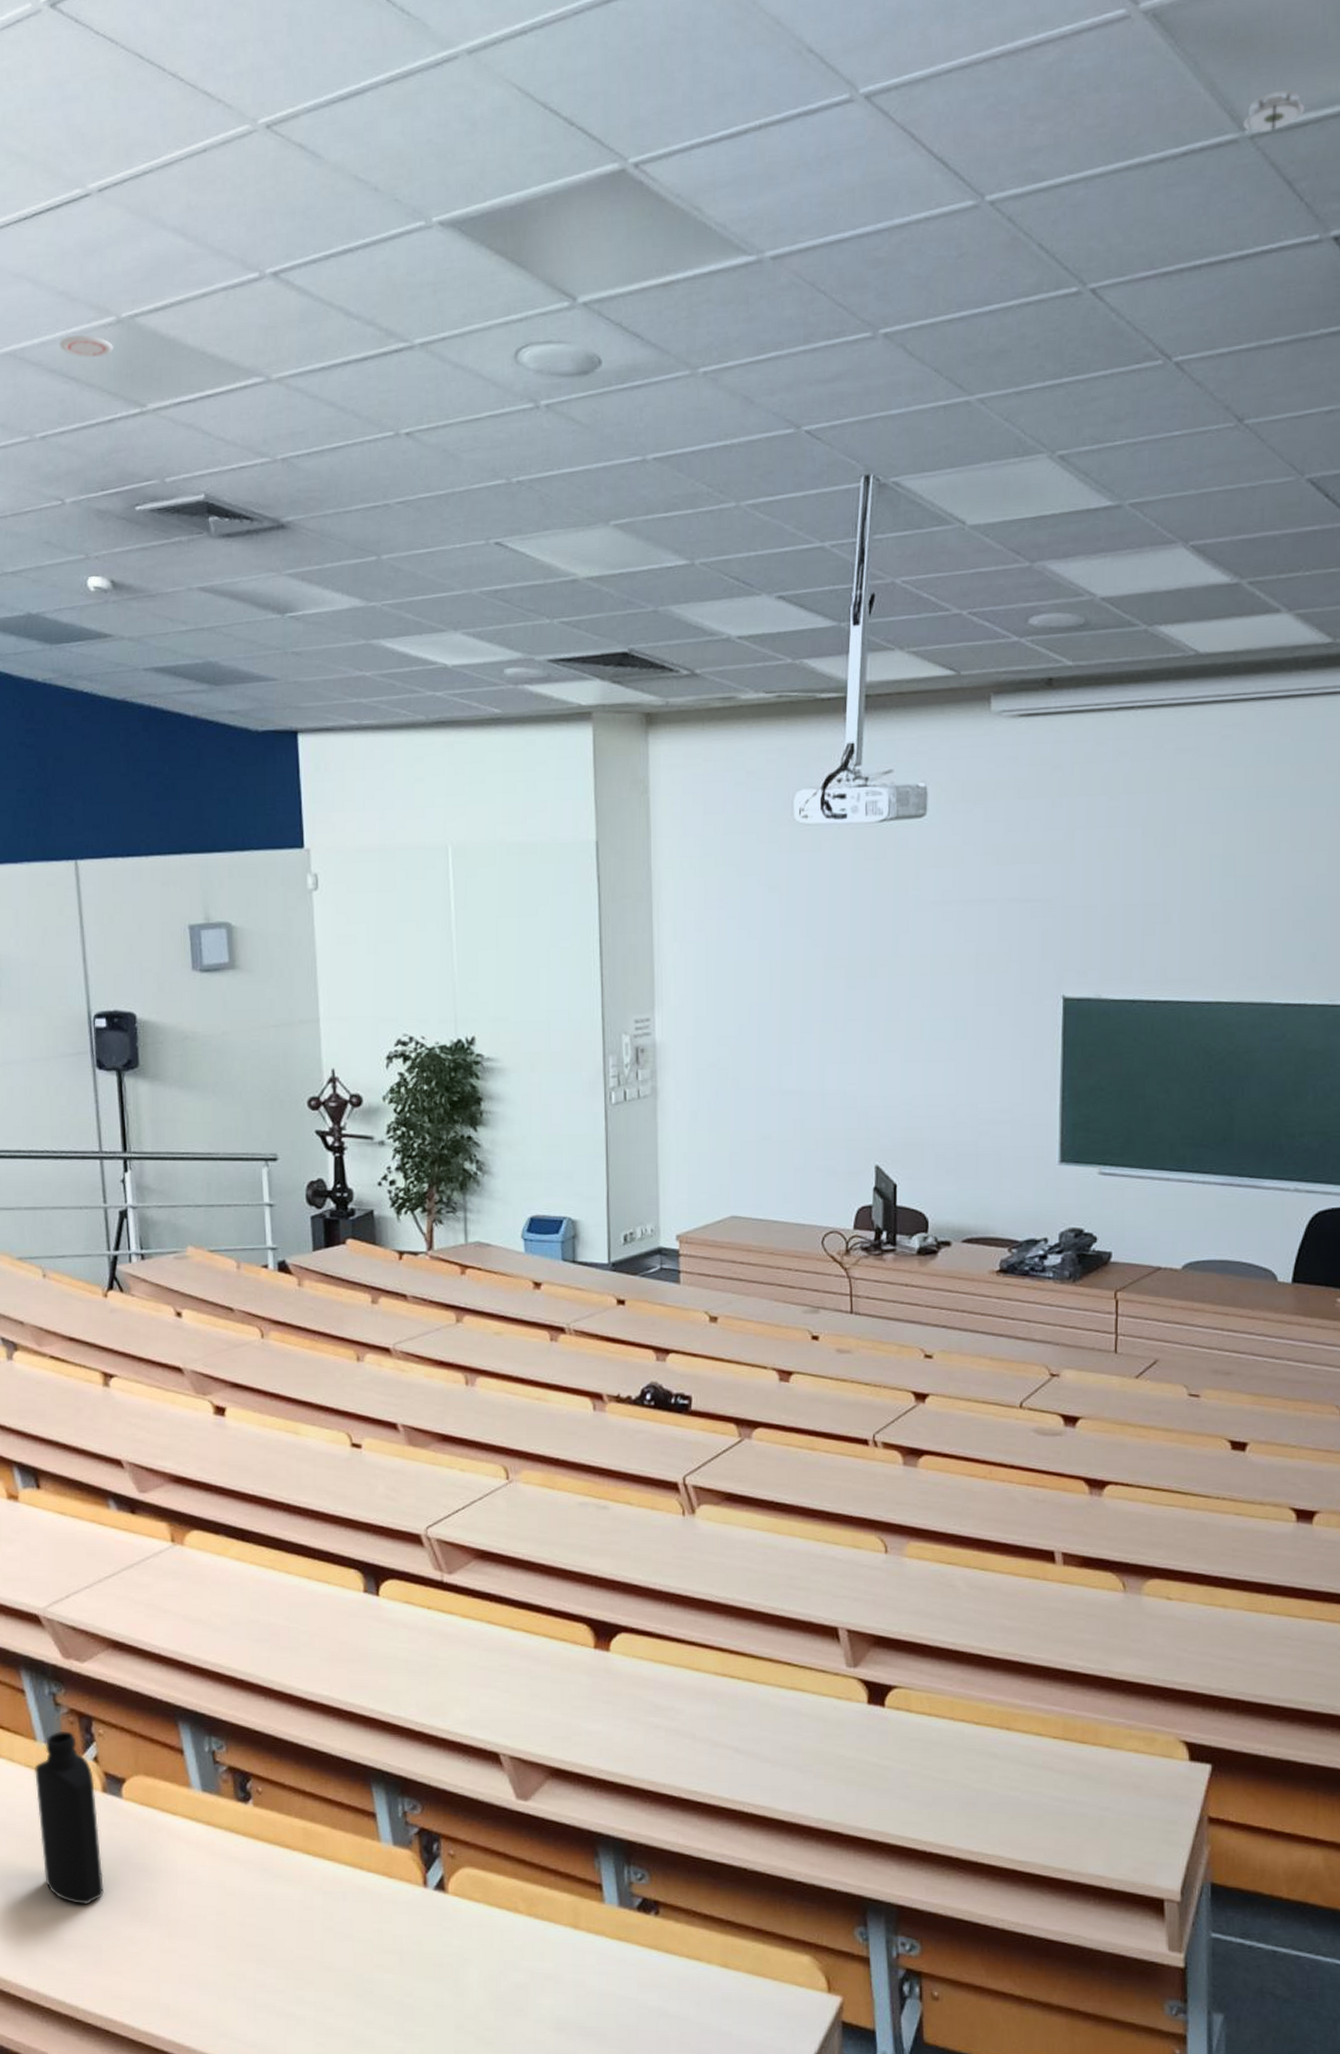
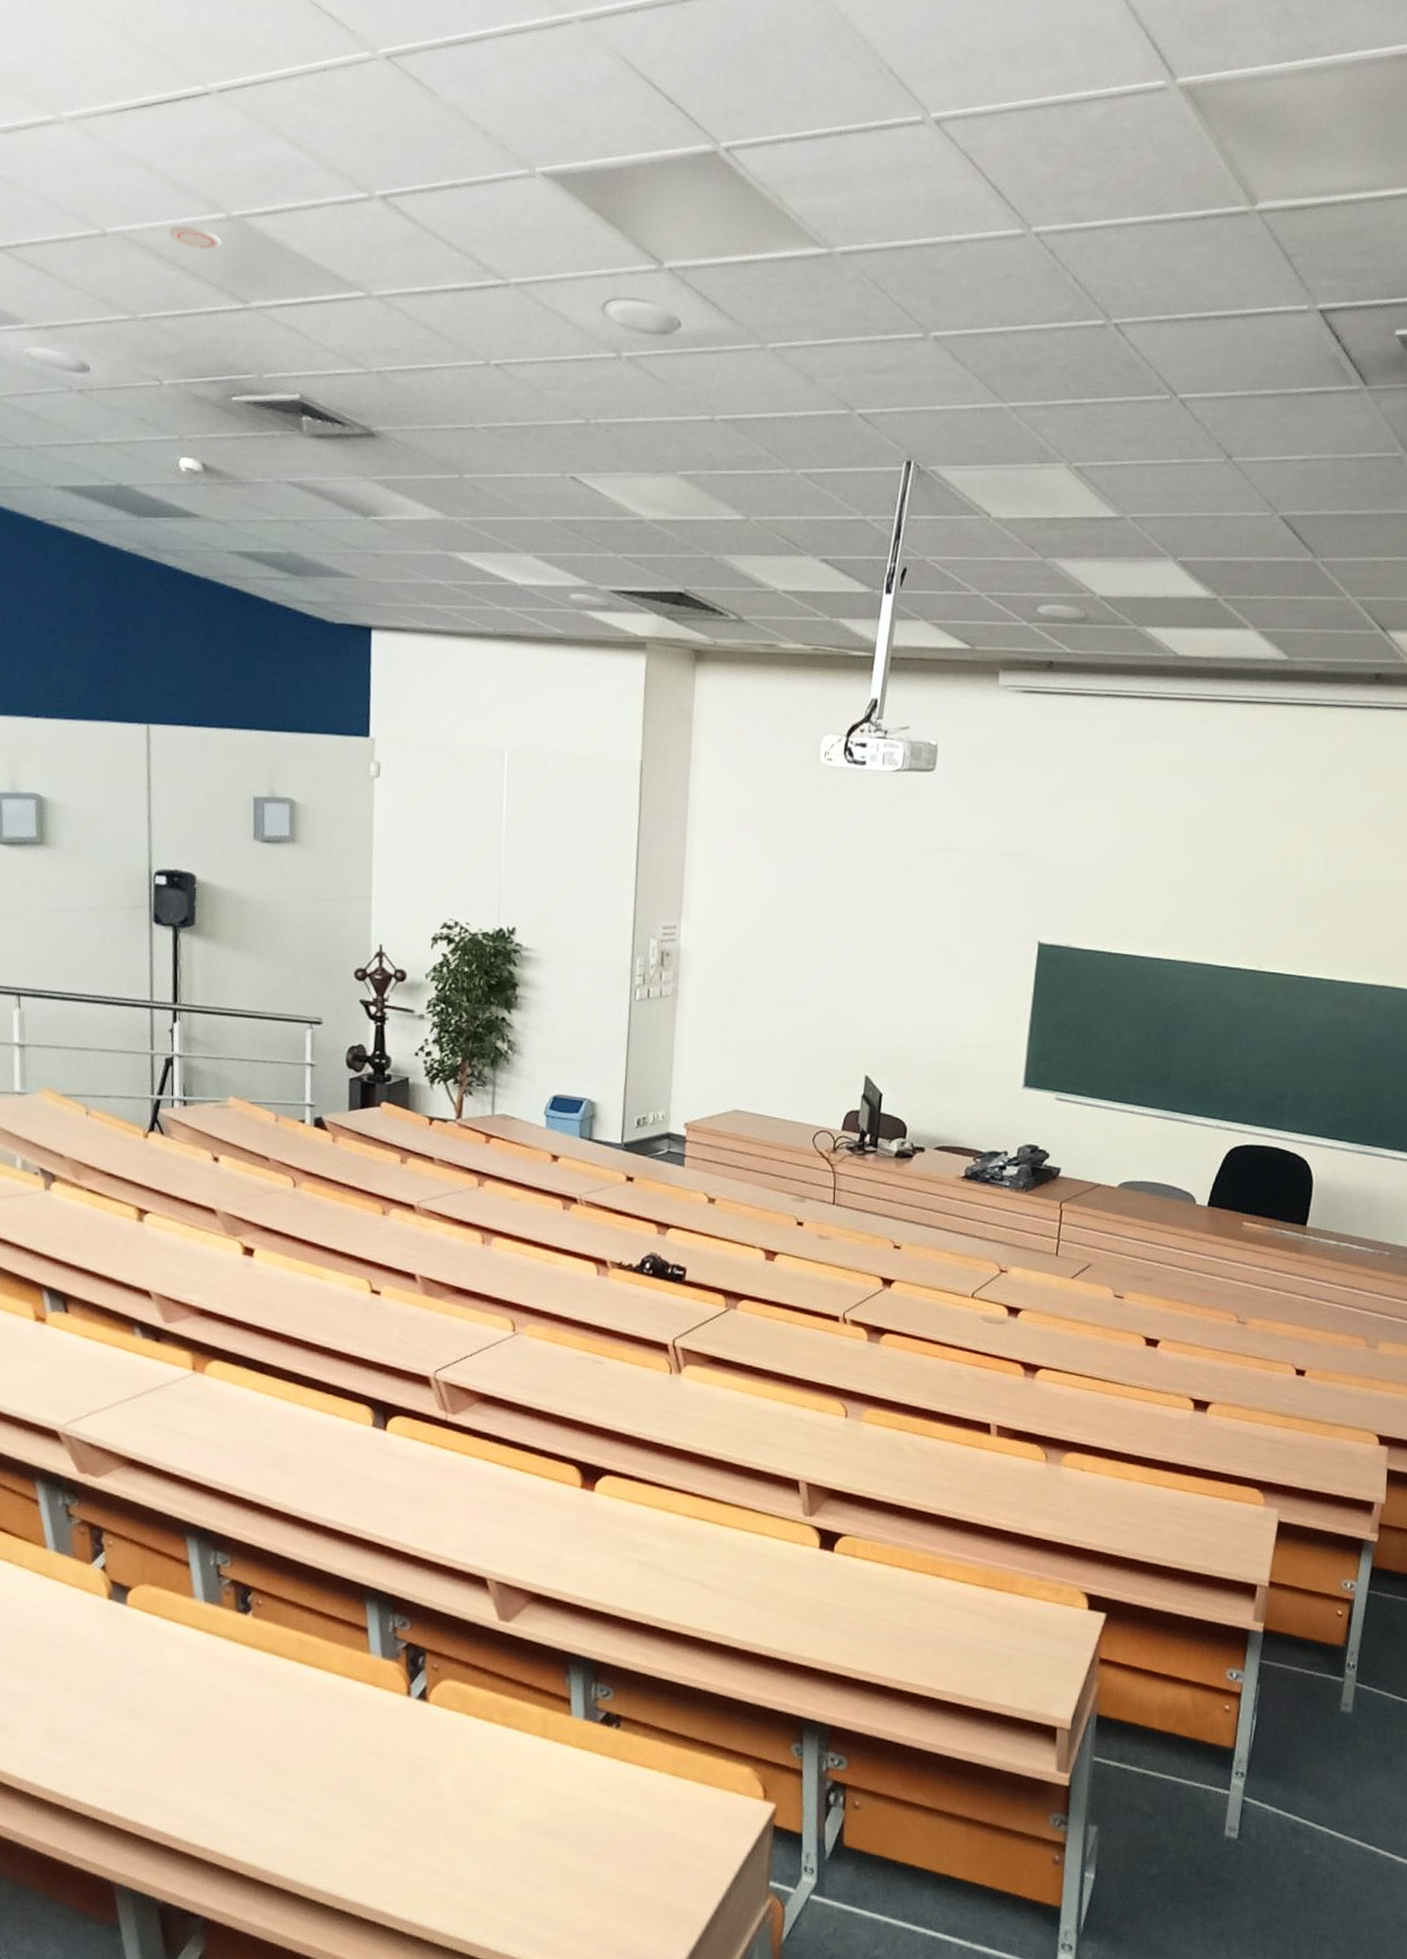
bottle: present [35,1731,104,1905] -> none [42,1540,103,1703]
smoke detector: present [1242,90,1304,138] -> none [1252,175,1306,211]

